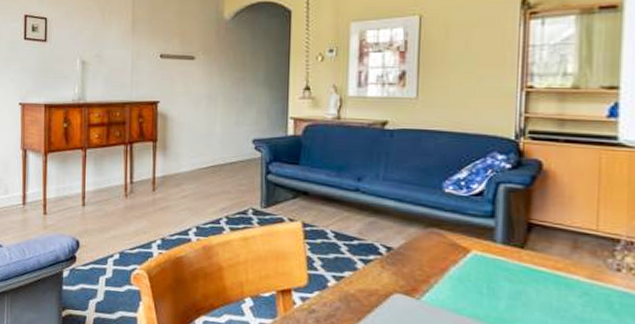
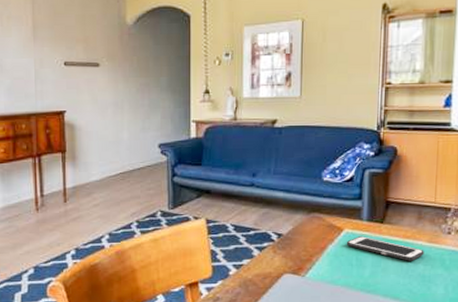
cell phone: none [474,261,583,299] -> present [346,236,424,261]

